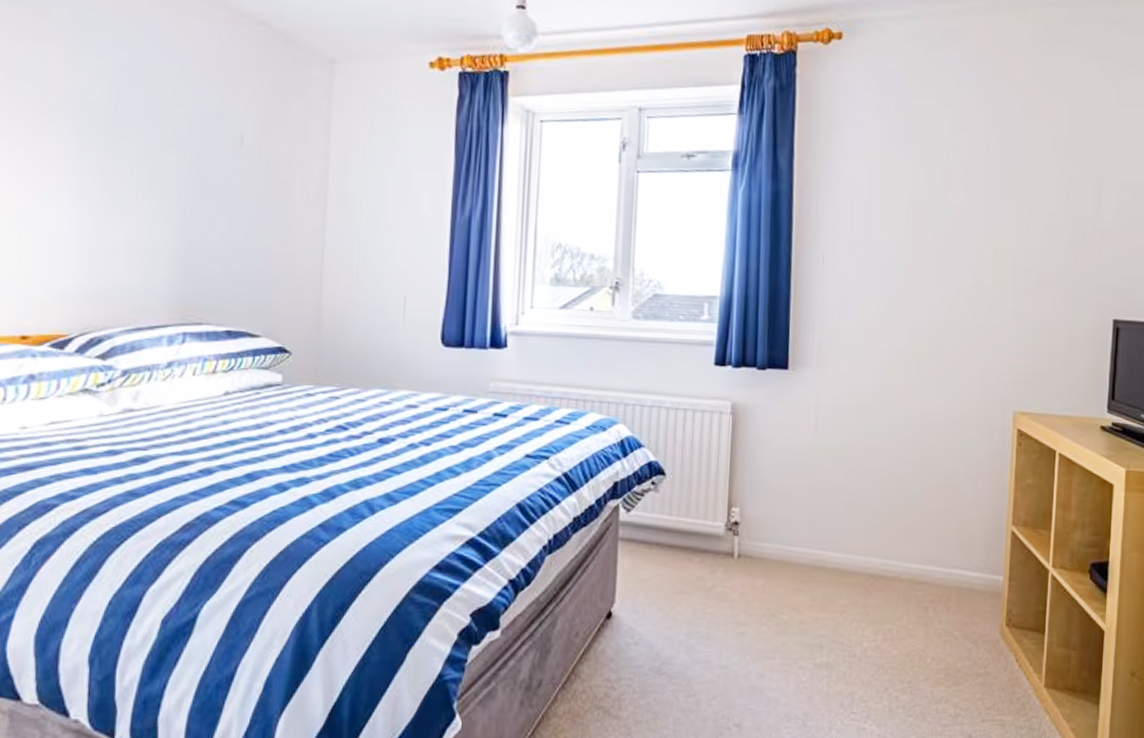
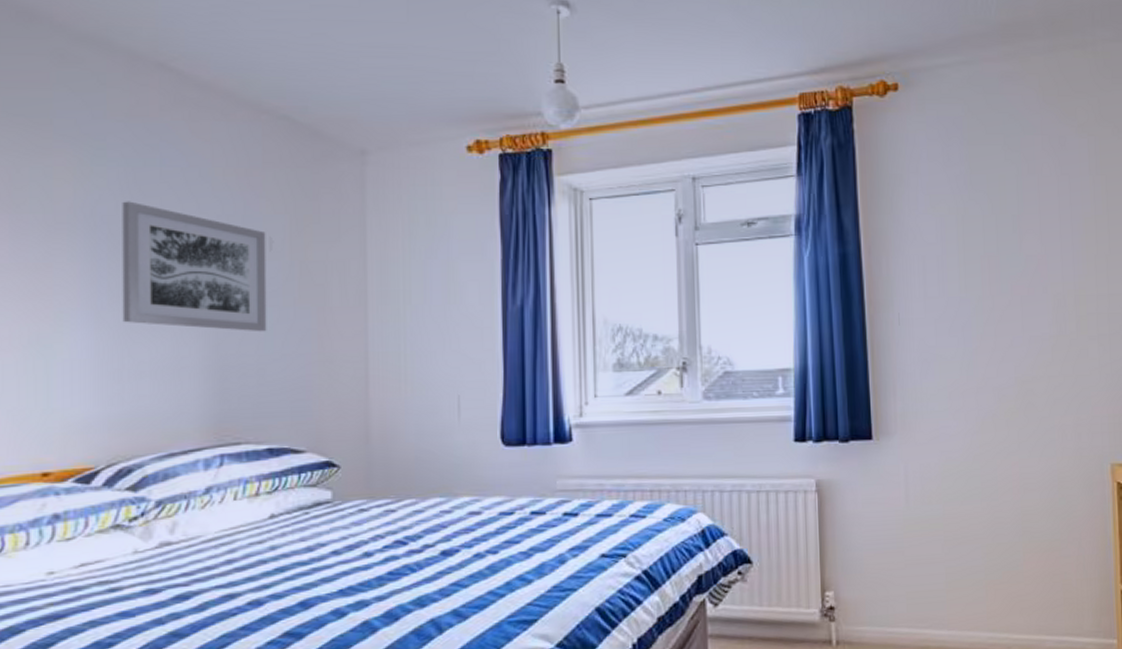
wall art: none [102,90,238,223] -> present [122,201,267,332]

